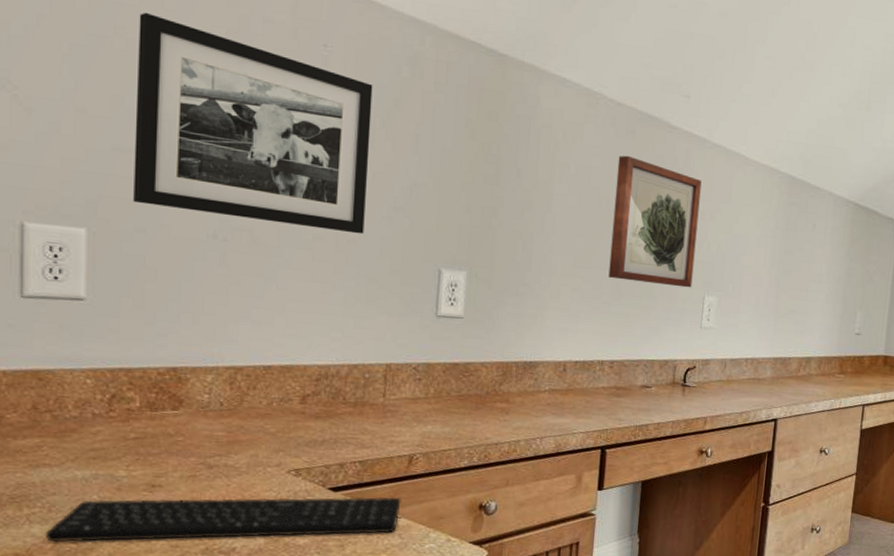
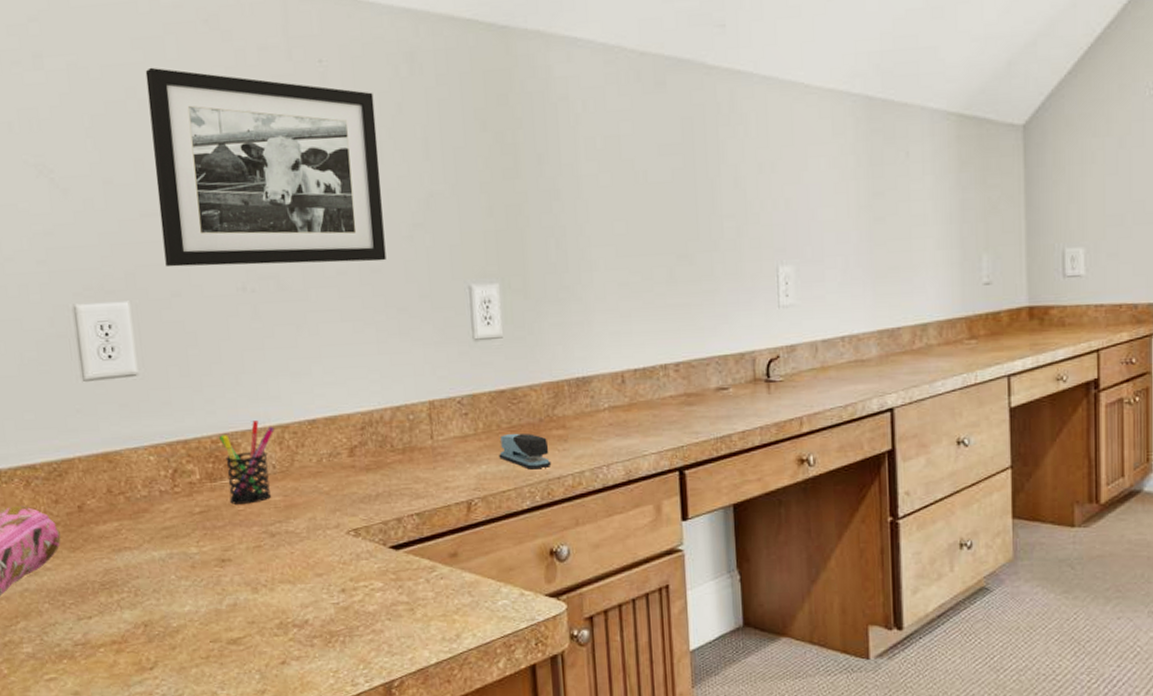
keyboard: present [44,497,401,542] -> none [135,550,466,627]
pen holder: none [167,359,227,436] -> present [219,421,275,504]
stapler: none [445,401,492,435] -> present [499,433,552,470]
wall art: present [608,155,702,288] -> none [650,112,761,264]

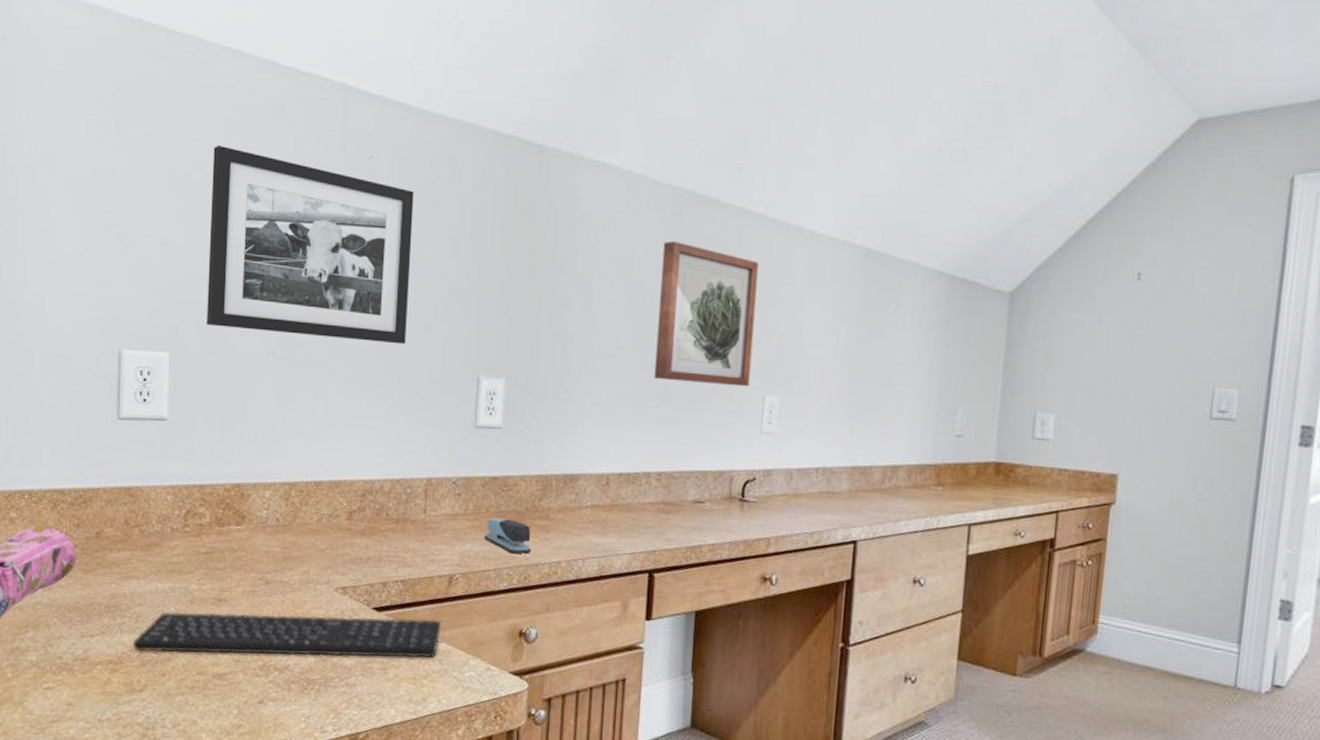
keyboard: none [135,550,466,627] -> present [132,611,442,658]
pen holder: present [219,421,275,504] -> none [232,475,283,551]
wall art: none [650,112,761,264] -> present [654,240,759,387]

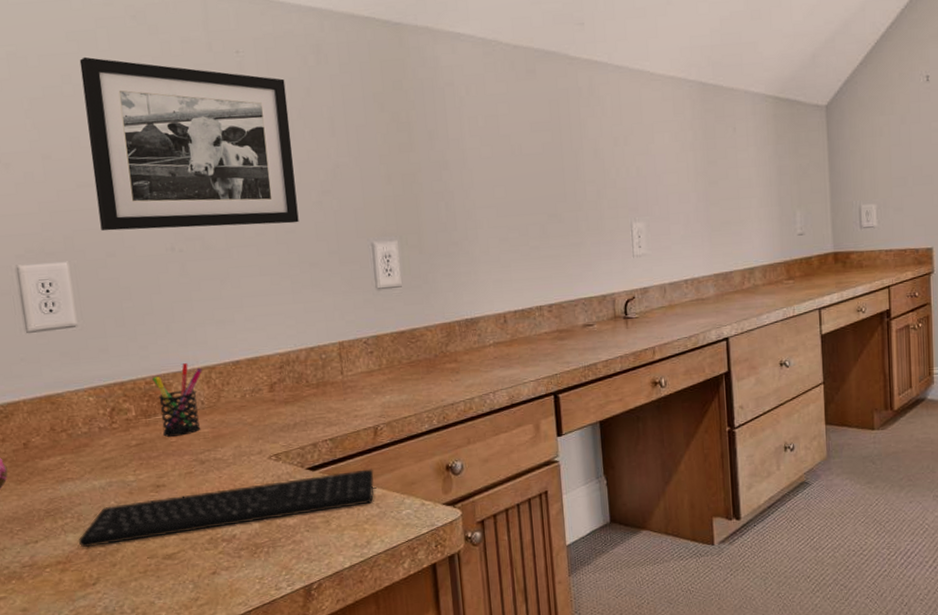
pen holder: none [232,475,283,551] -> present [152,363,203,437]
stapler: present [484,517,532,554] -> none [401,367,446,398]
wall art: present [654,240,759,387] -> none [523,96,617,222]

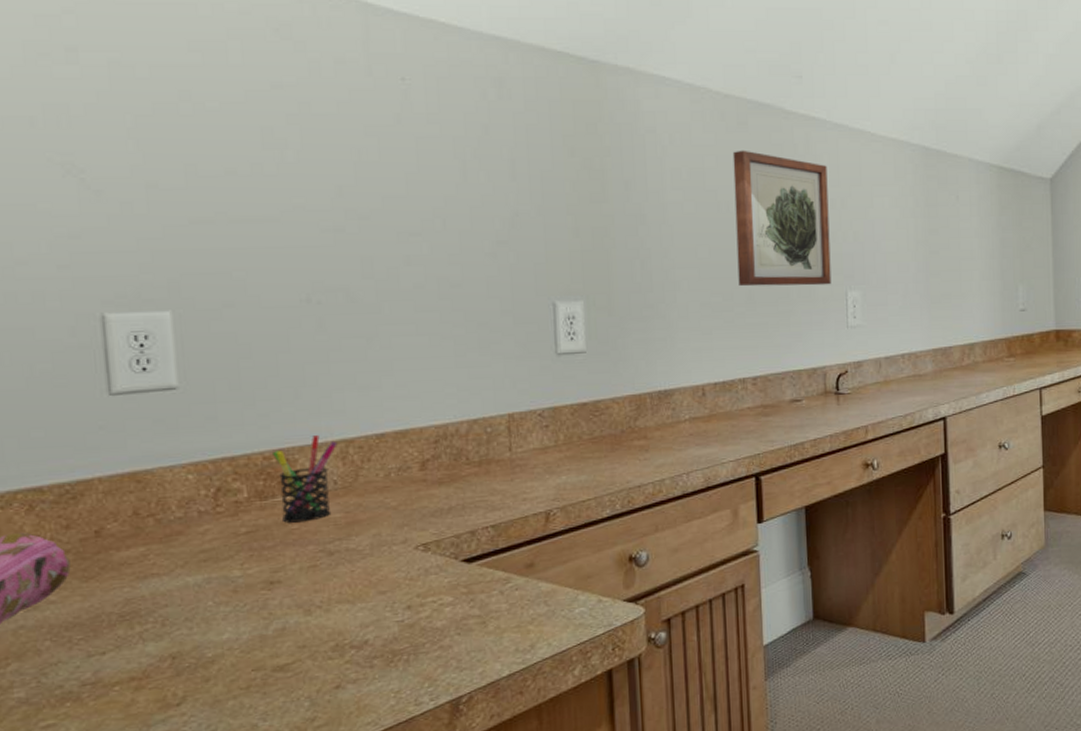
keyboard: present [78,469,374,548] -> none [160,560,543,660]
picture frame: present [79,56,299,231] -> none [203,71,467,277]
wall art: none [523,96,617,222] -> present [732,150,832,287]

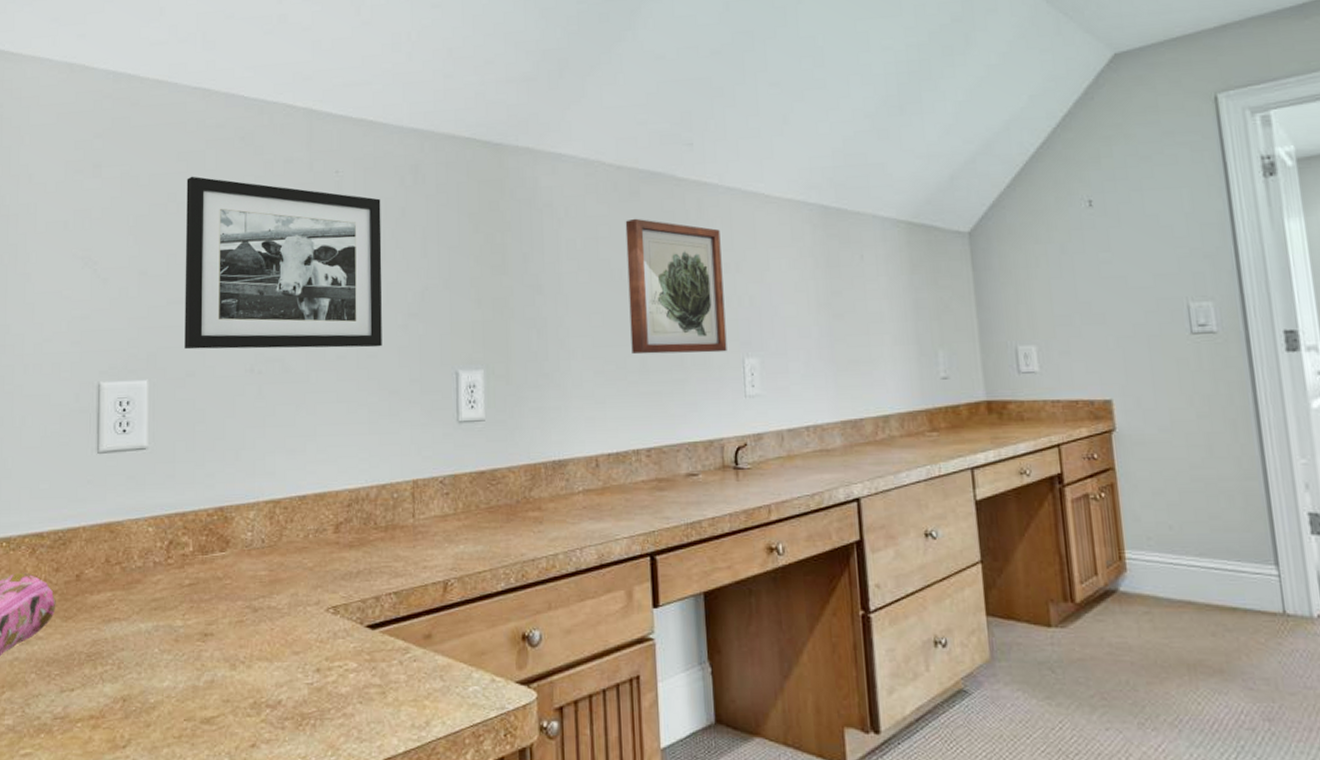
picture frame: none [203,71,467,277] -> present [184,176,382,350]
pen holder: present [273,435,338,523] -> none [215,495,267,578]

